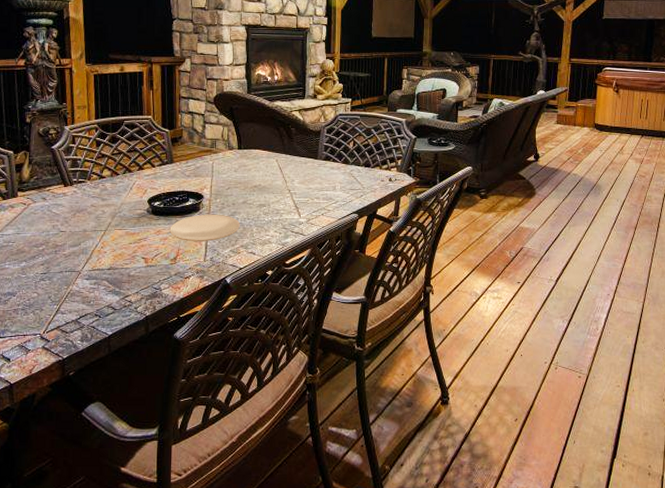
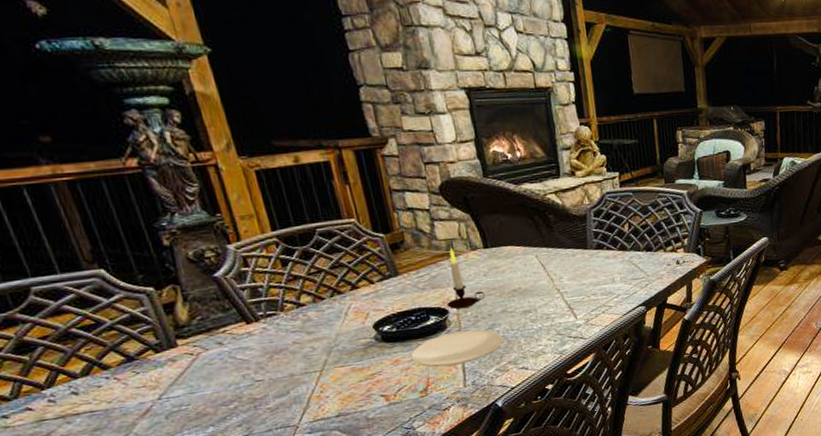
candle: none [203,146,233,195] -> present [447,248,485,309]

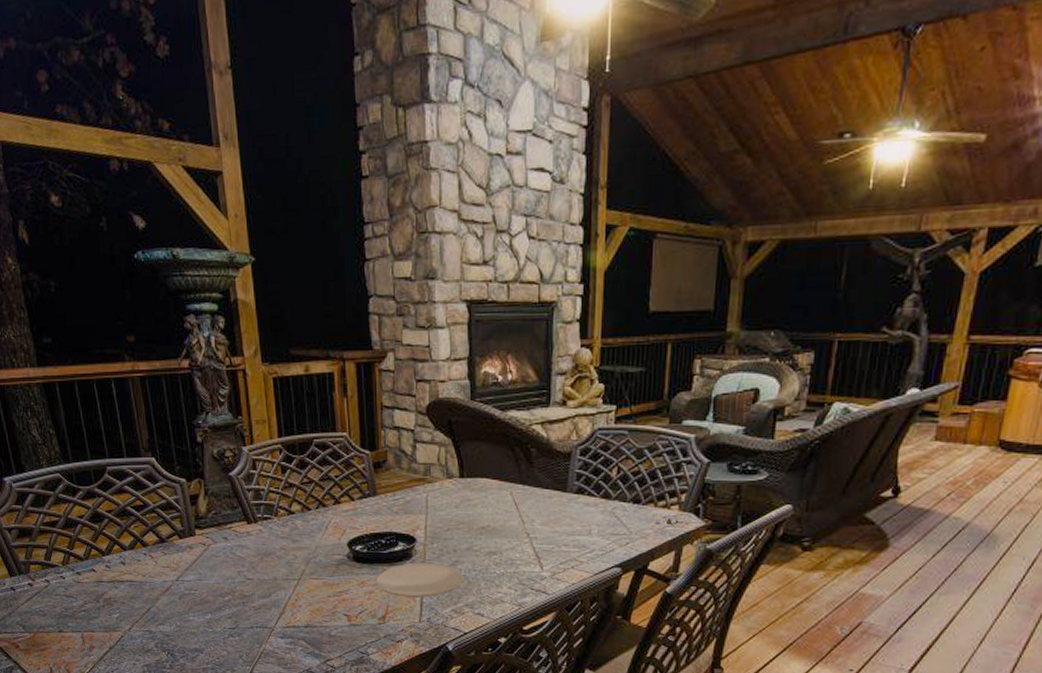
candle: present [447,248,485,309] -> none [416,473,453,538]

